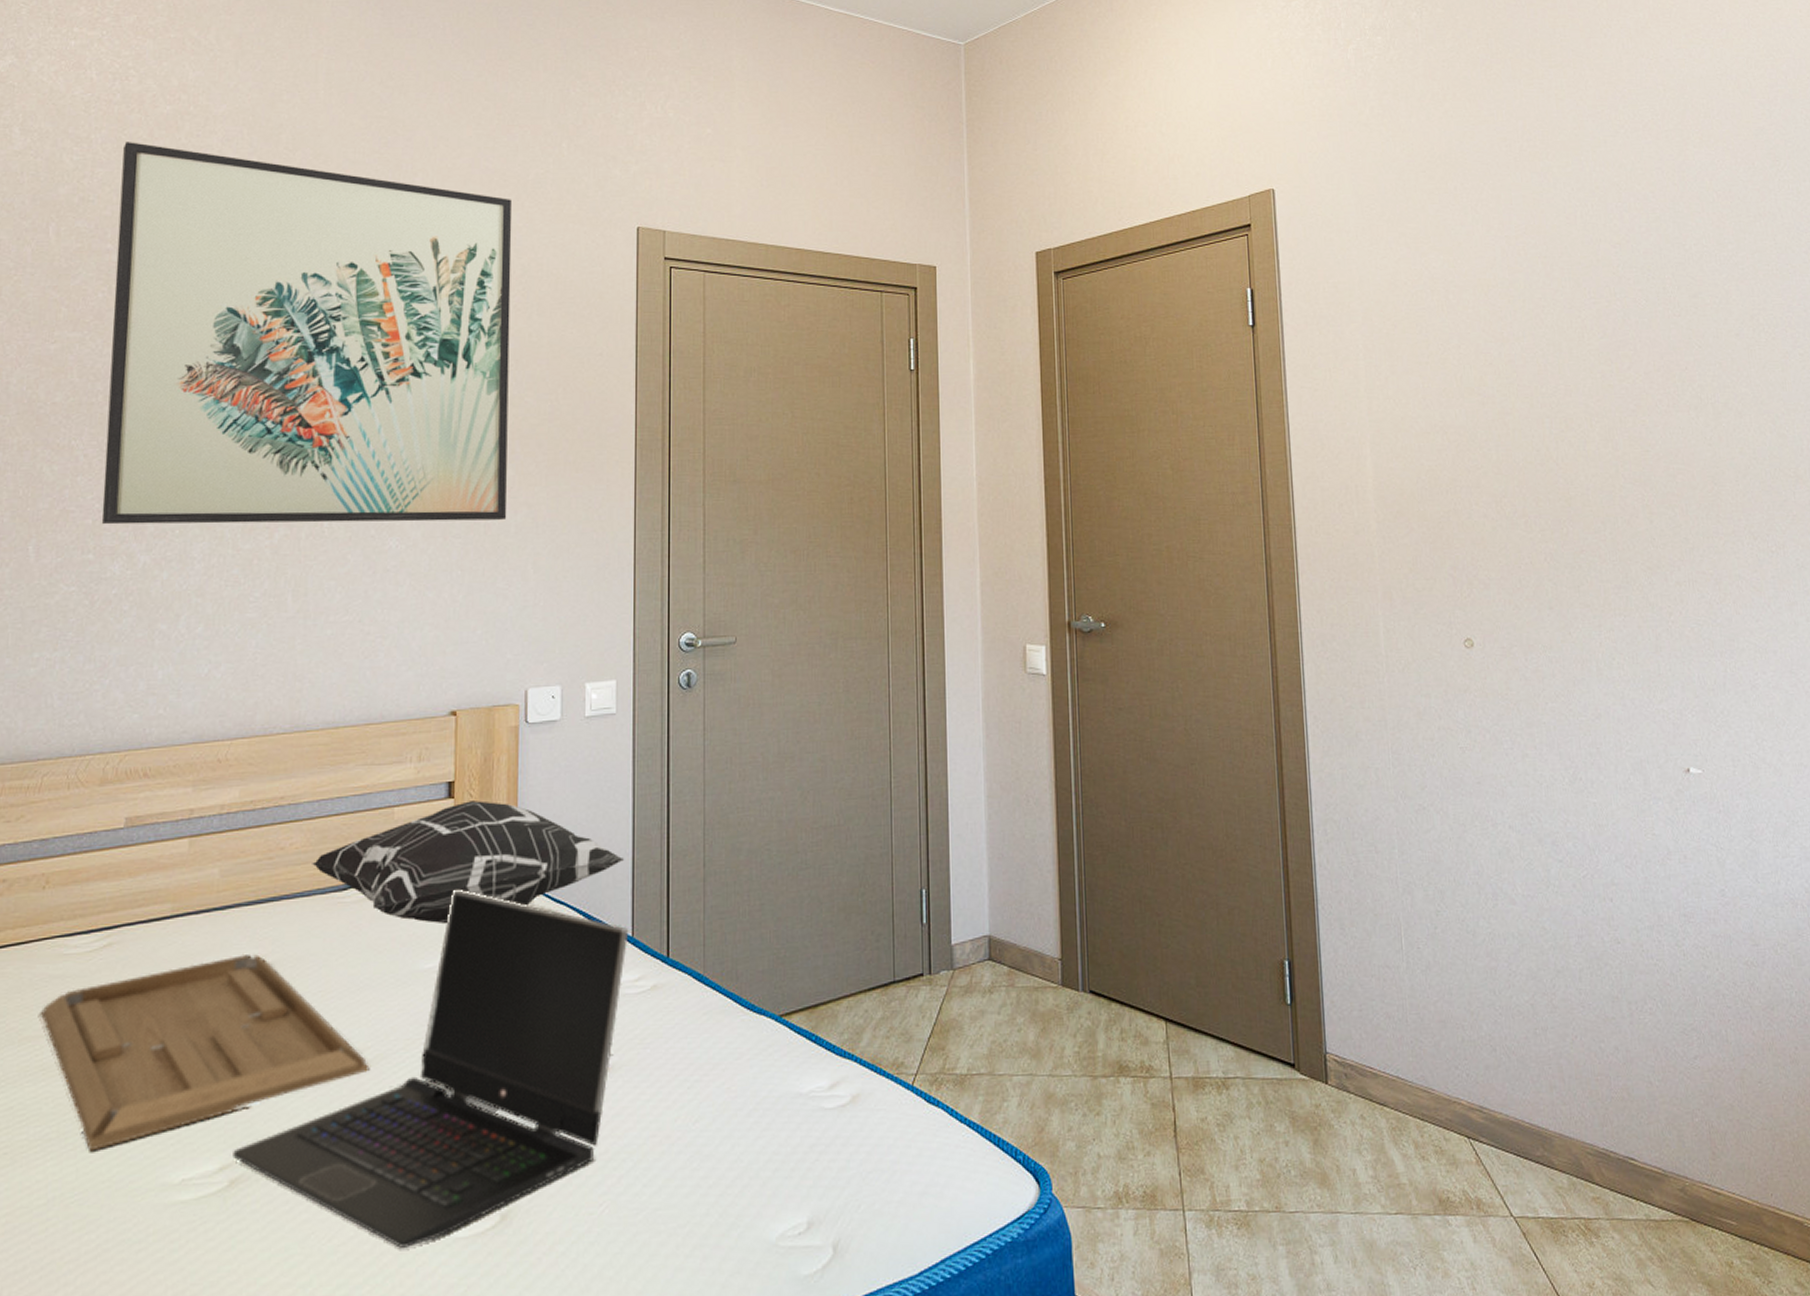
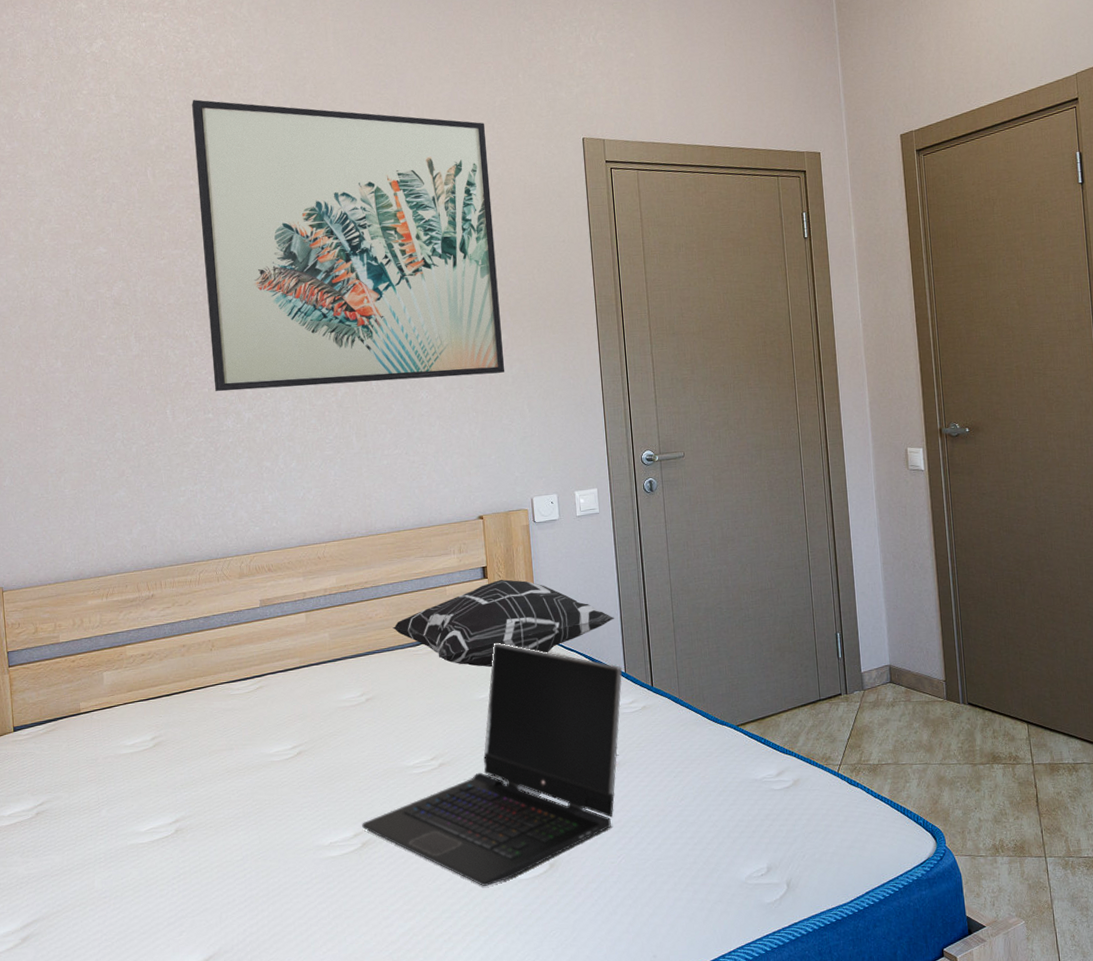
tray: present [40,953,370,1152] -> none [220,691,449,825]

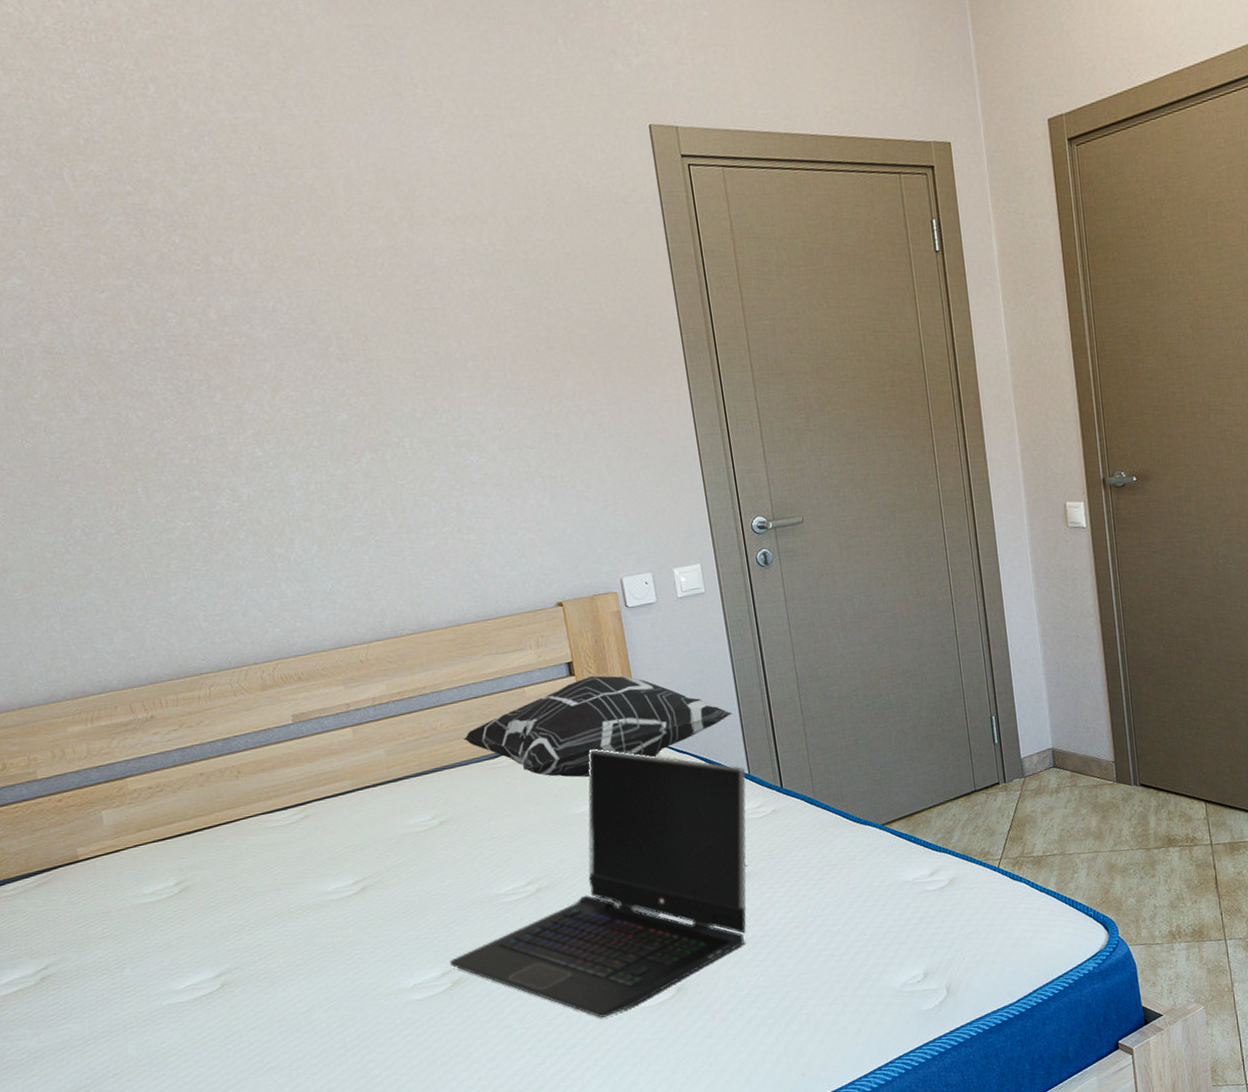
wall art: present [192,99,505,392] -> none [112,73,575,463]

